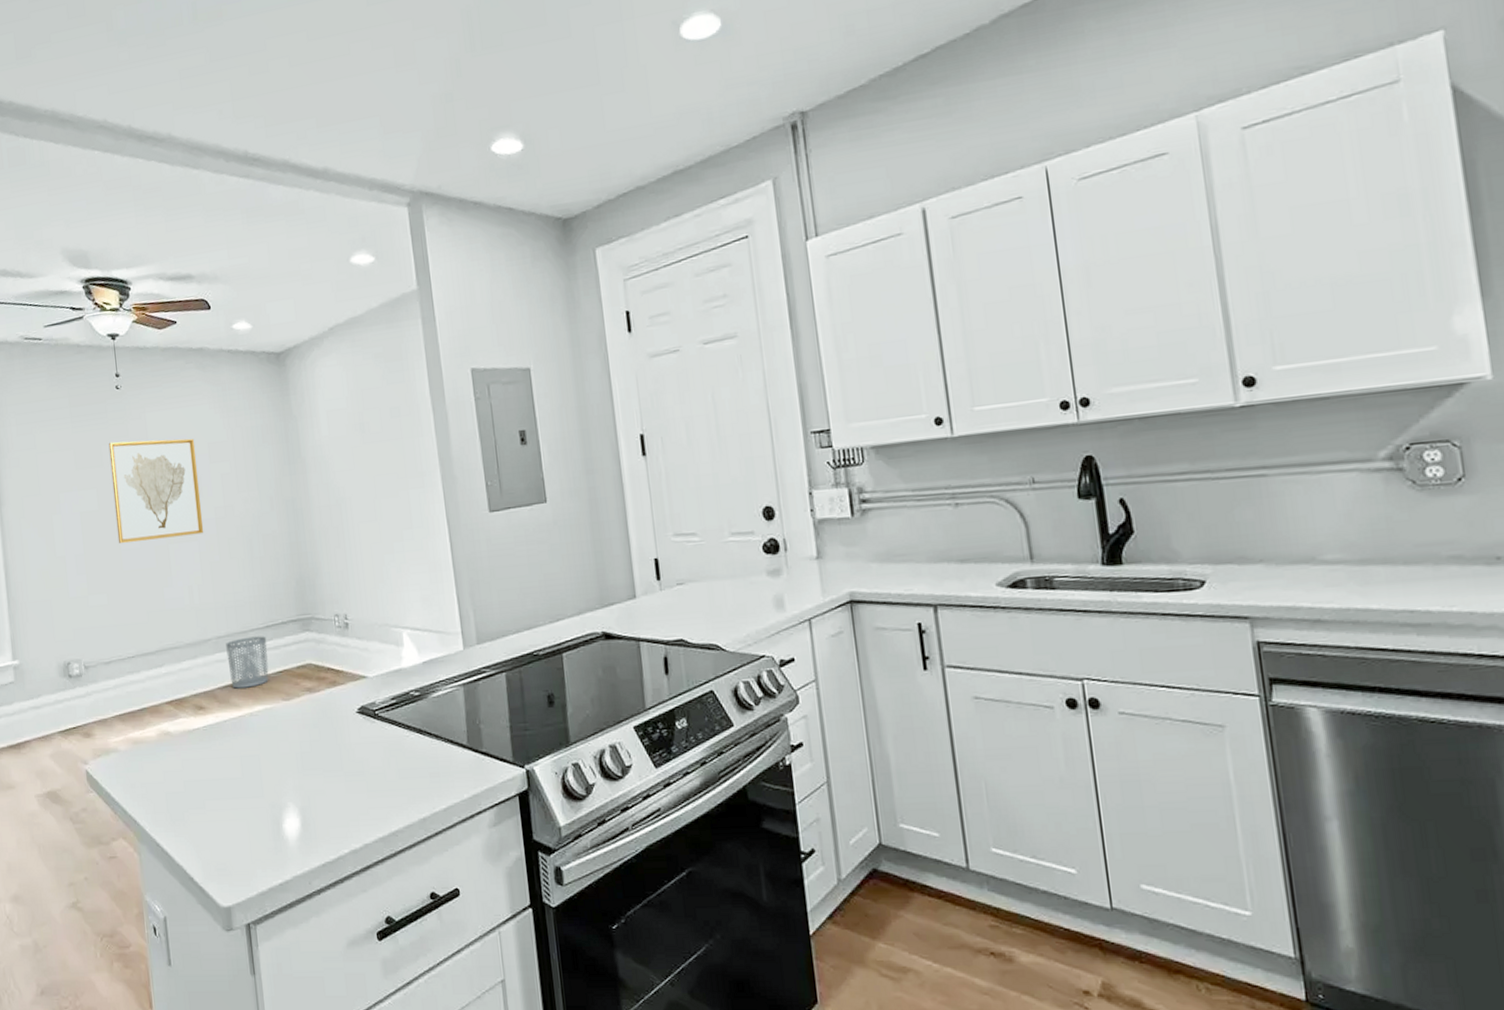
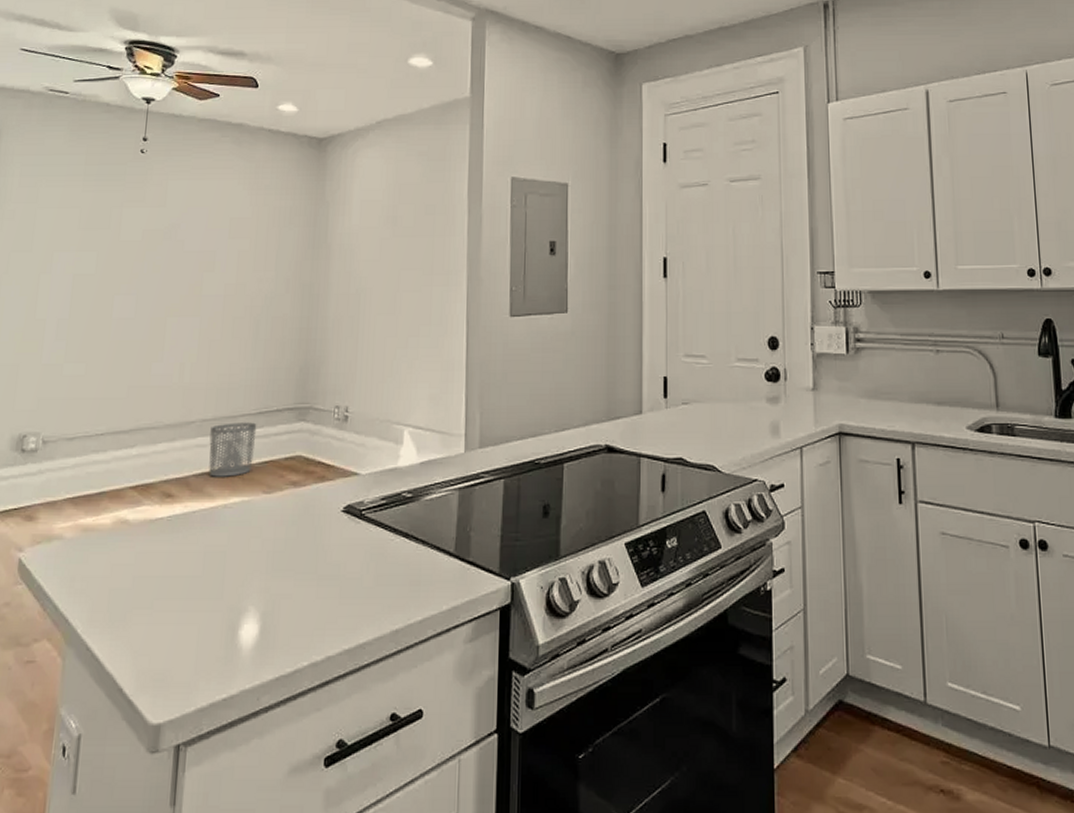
wall art: present [108,438,204,544] -> none [110,205,217,312]

